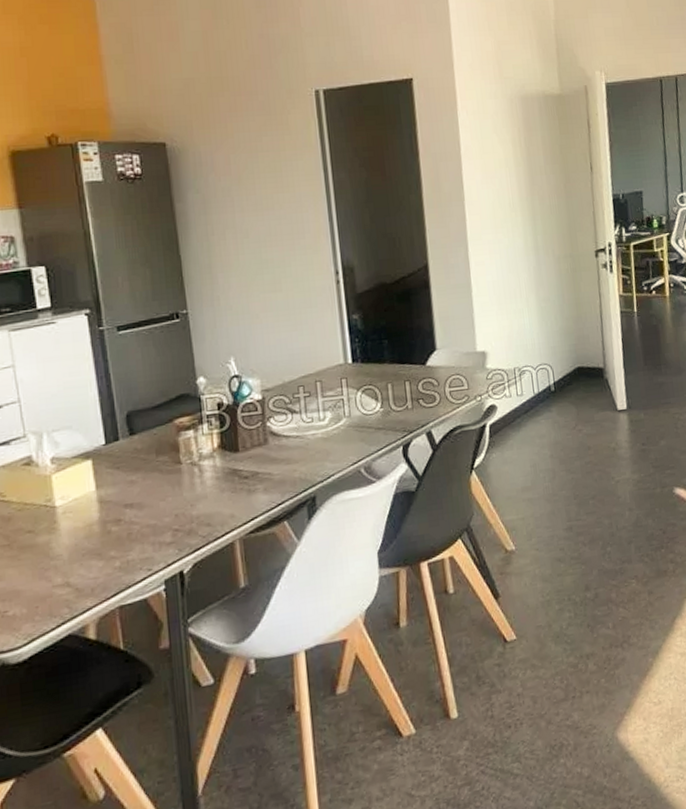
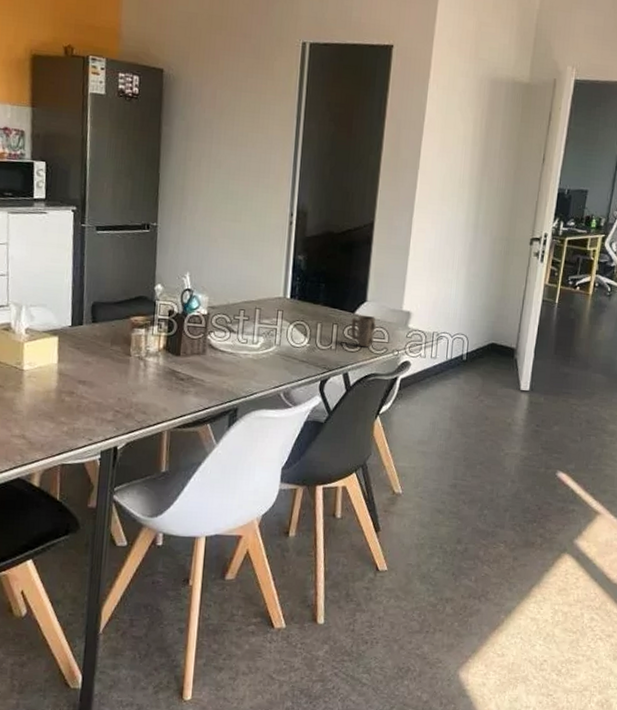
mug: none [423,364,452,400] -> present [351,315,376,348]

